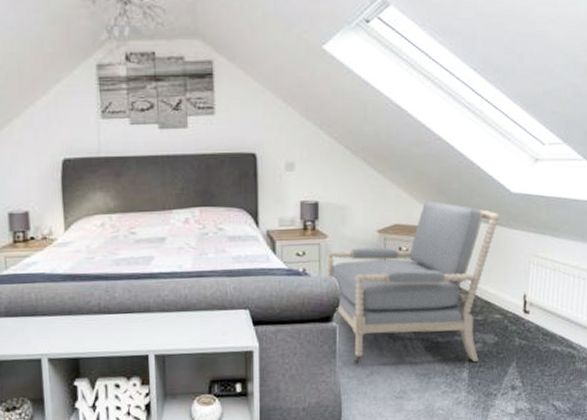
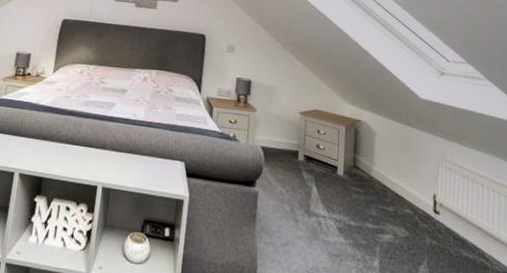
armchair: present [327,200,499,365] -> none [253,94,409,254]

